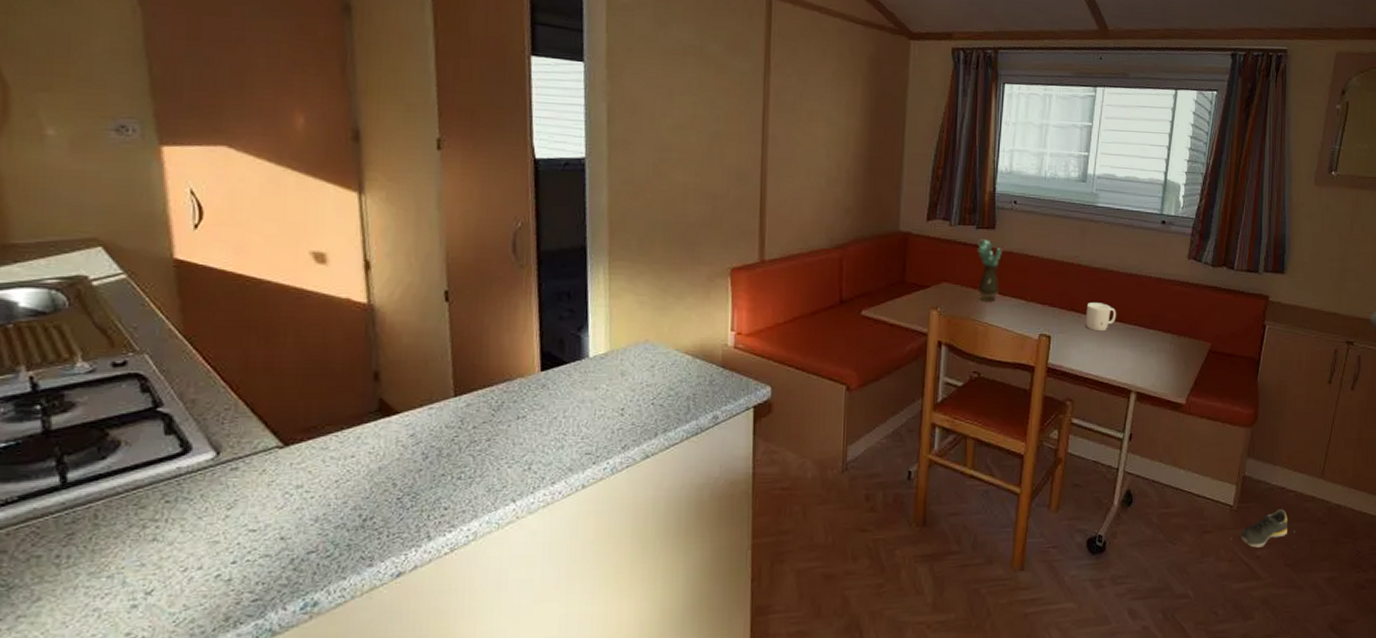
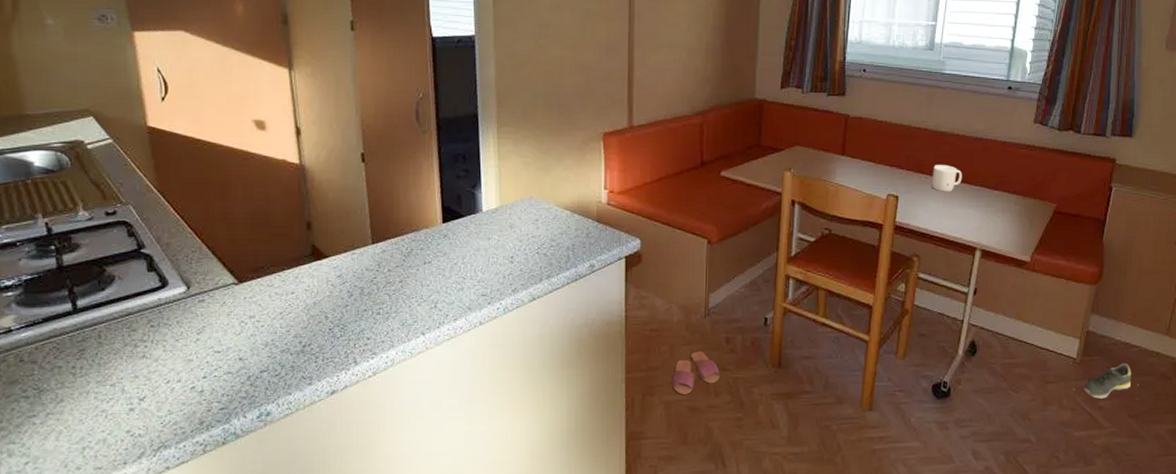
slippers: none [804,510,858,560] -> present [671,350,720,394]
vase: present [976,238,1002,303] -> none [827,104,852,165]

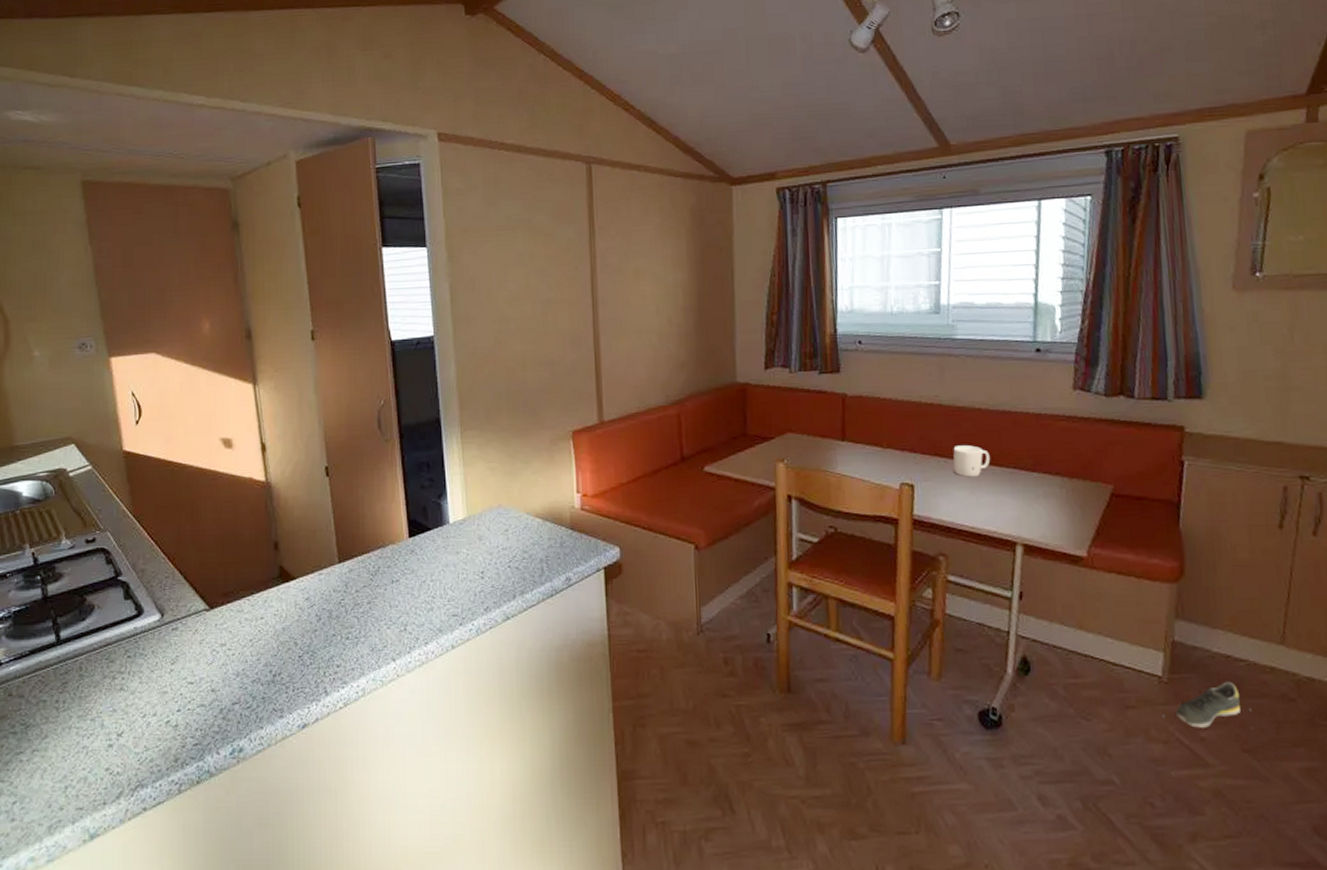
slippers: present [671,350,720,394] -> none [665,673,720,726]

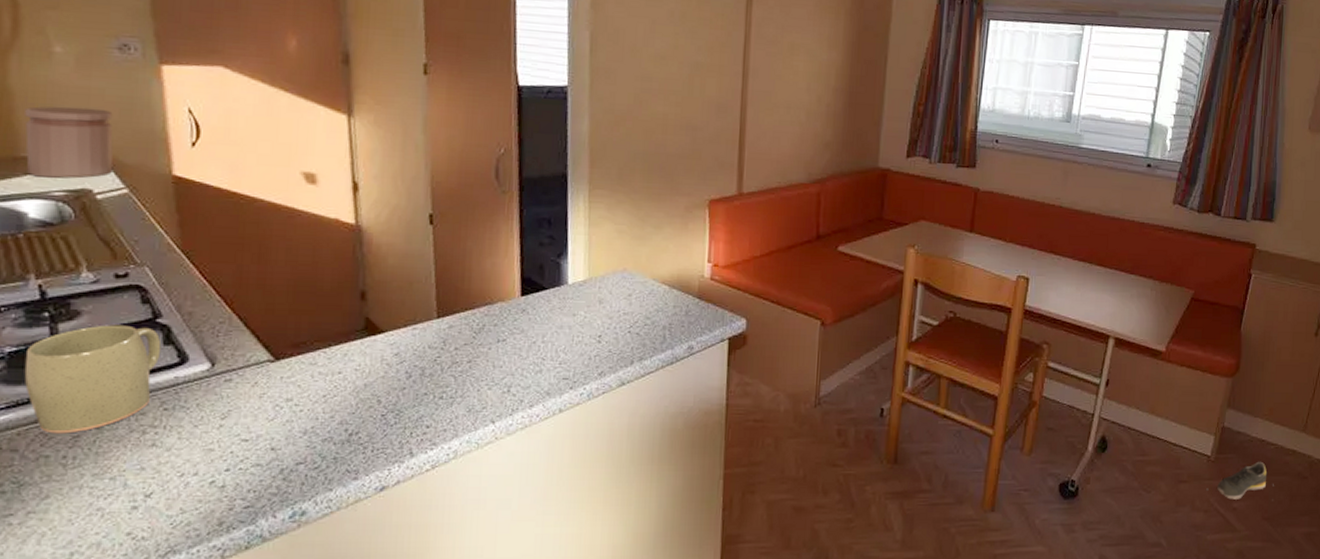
jar: none [16,399,80,462] -> present [25,106,114,179]
mug: none [25,584,123,681] -> present [24,325,162,434]
mug: present [952,445,991,478] -> none [1064,245,1098,275]

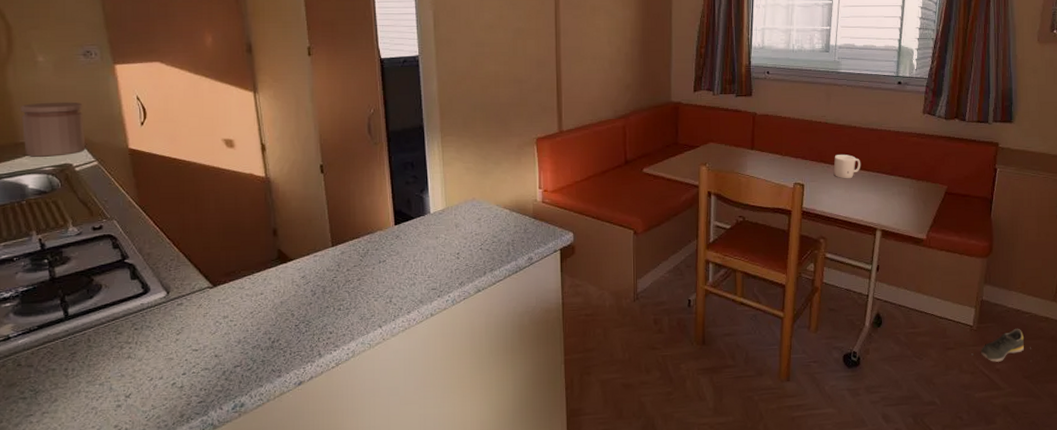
mug: present [24,325,162,434] -> none [33,266,130,352]
mug: none [1064,245,1098,275] -> present [833,155,861,179]

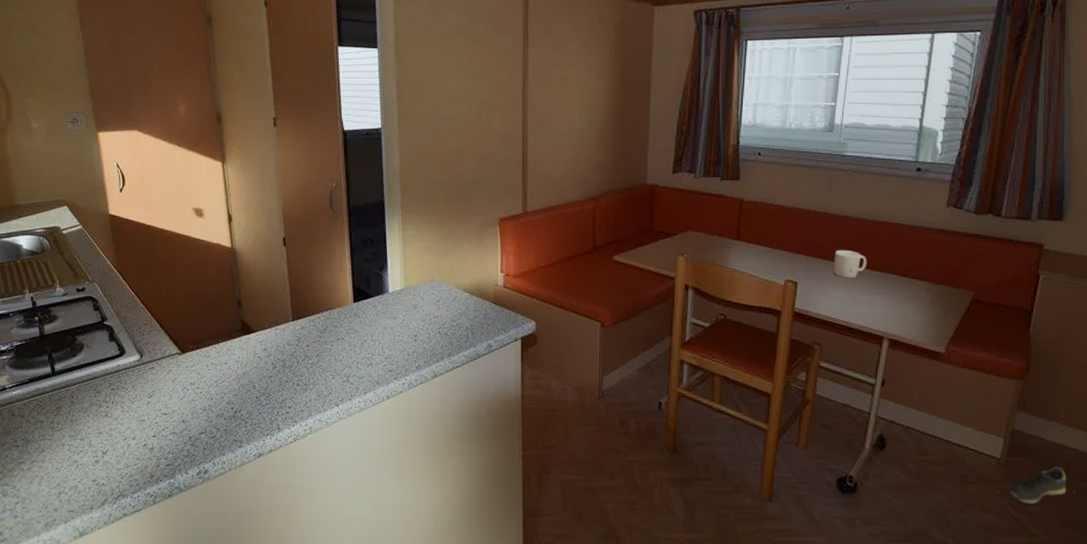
jar: present [21,101,86,157] -> none [17,167,72,219]

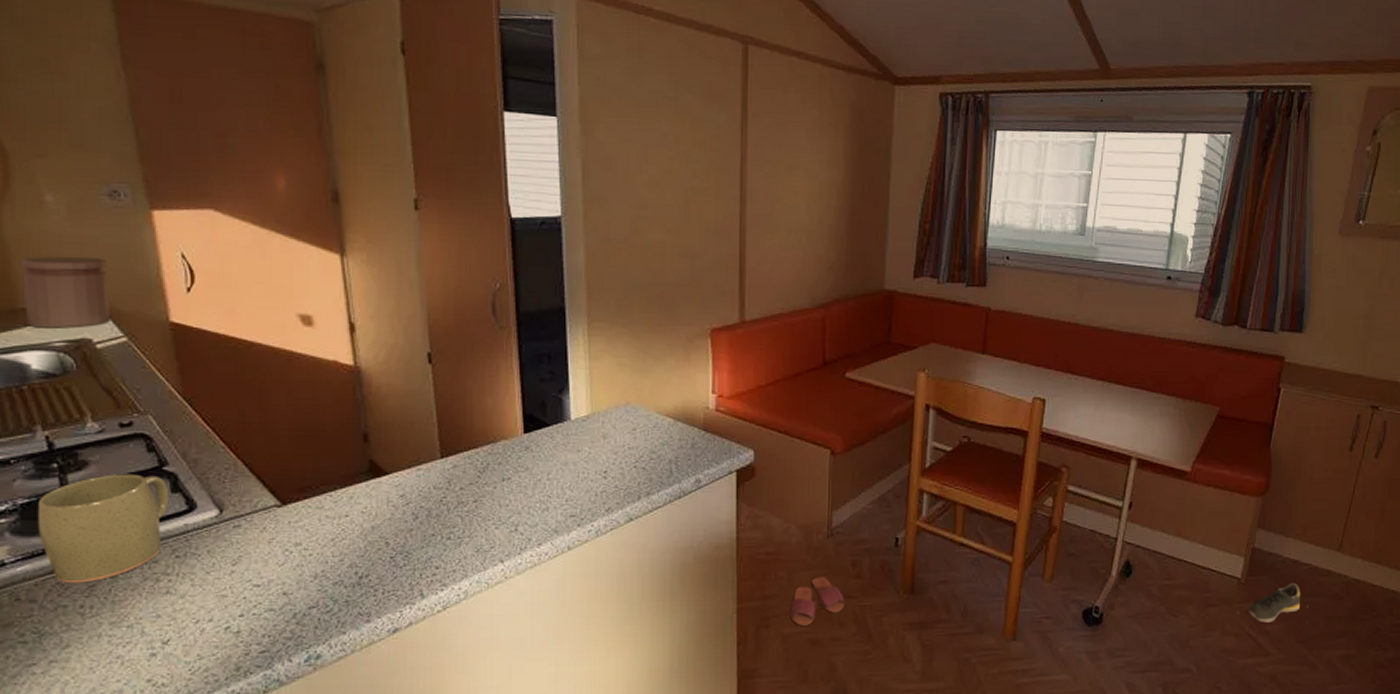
jar: none [17,167,72,219] -> present [21,256,111,329]
mug: none [25,326,108,405] -> present [37,474,169,584]
slippers: none [567,432,614,474] -> present [790,575,845,626]
mug: present [833,250,868,279] -> none [1082,364,1117,395]

